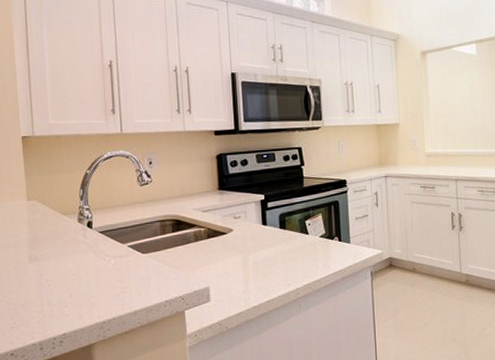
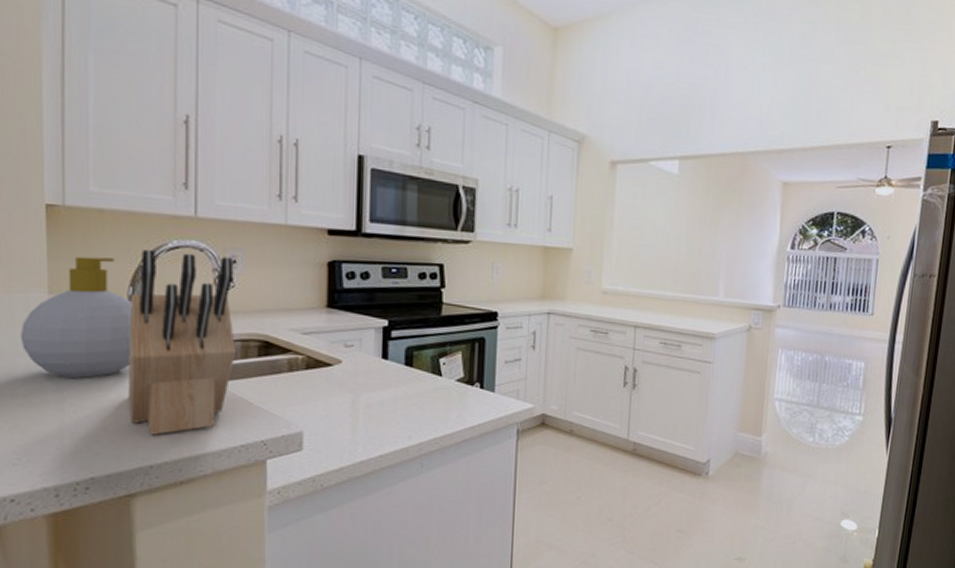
soap bottle: none [10,170,85,260] -> present [20,256,133,378]
knife block: none [81,160,157,298] -> present [127,248,235,435]

